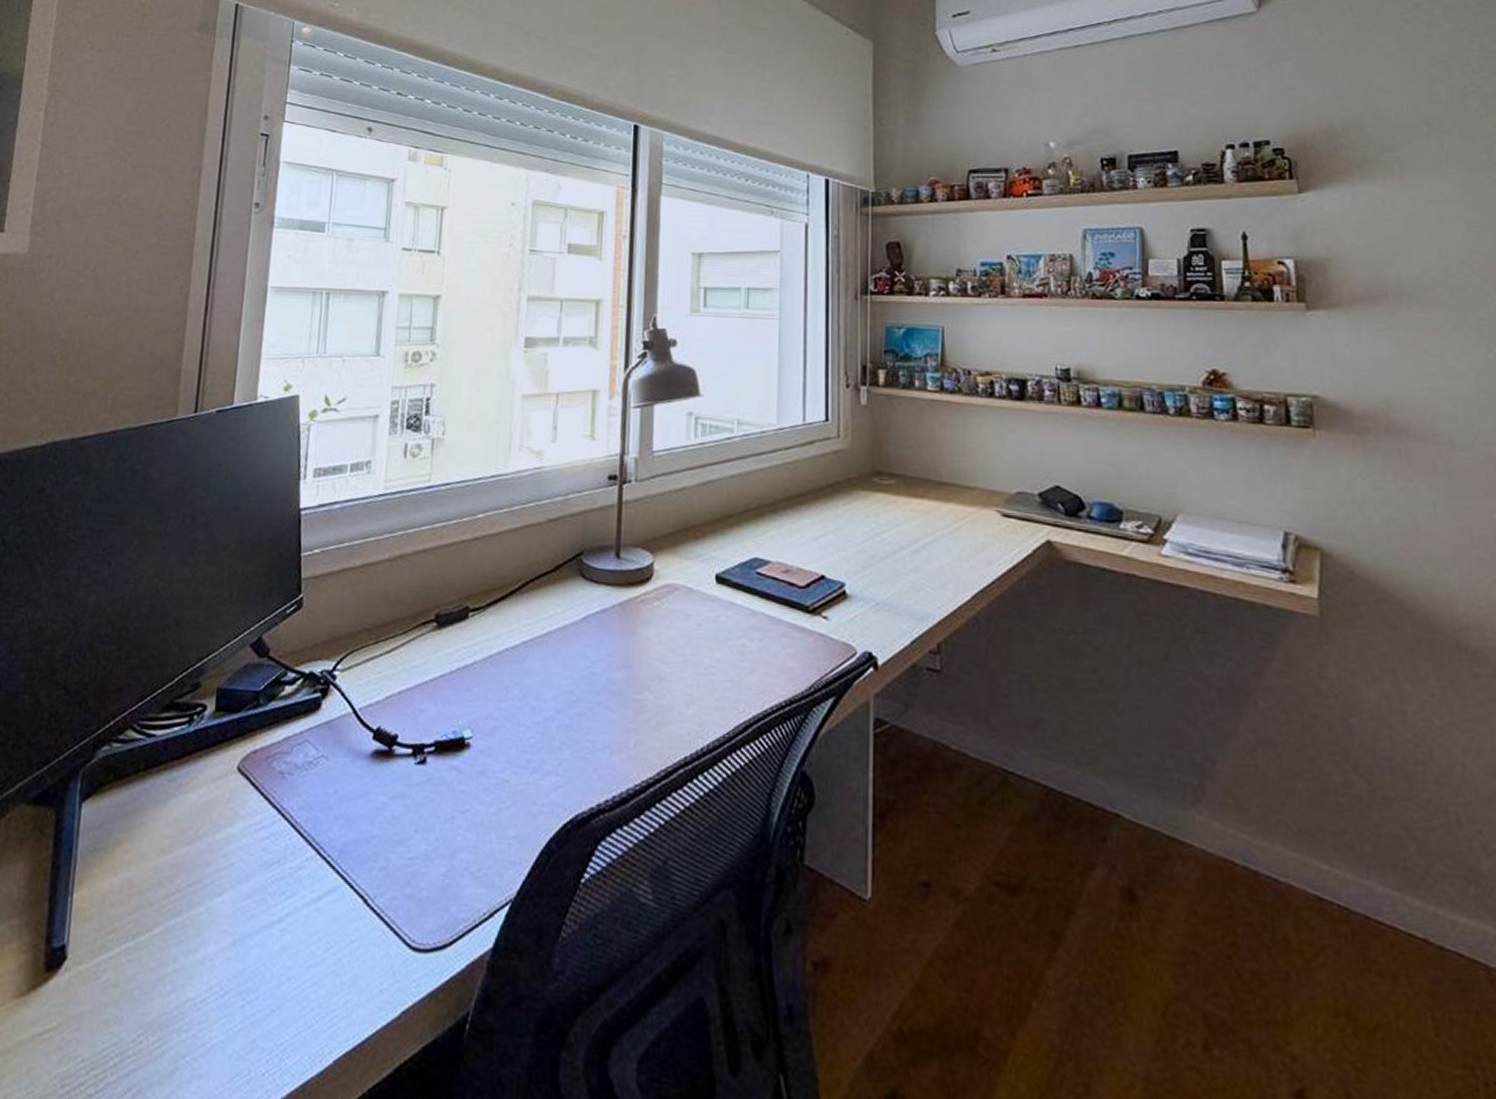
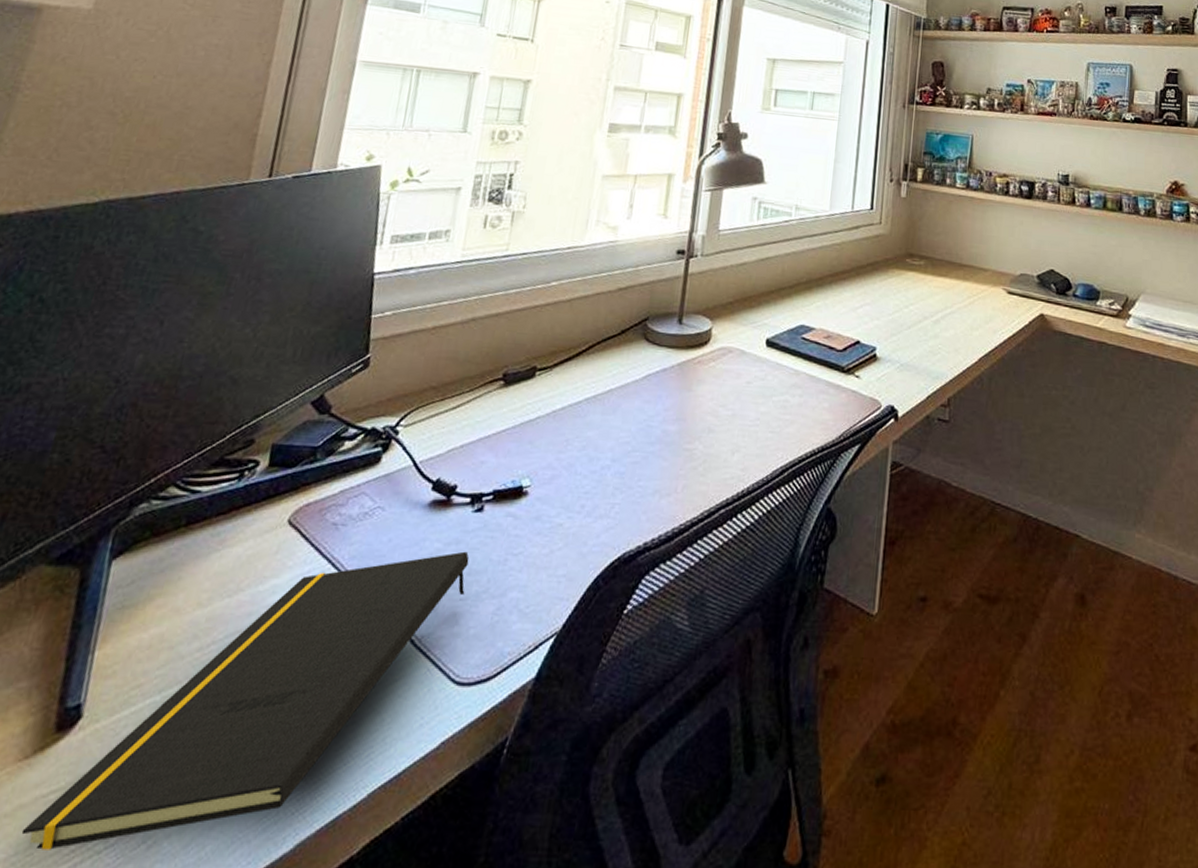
notepad: none [23,806,416,1089] -> present [21,551,470,850]

